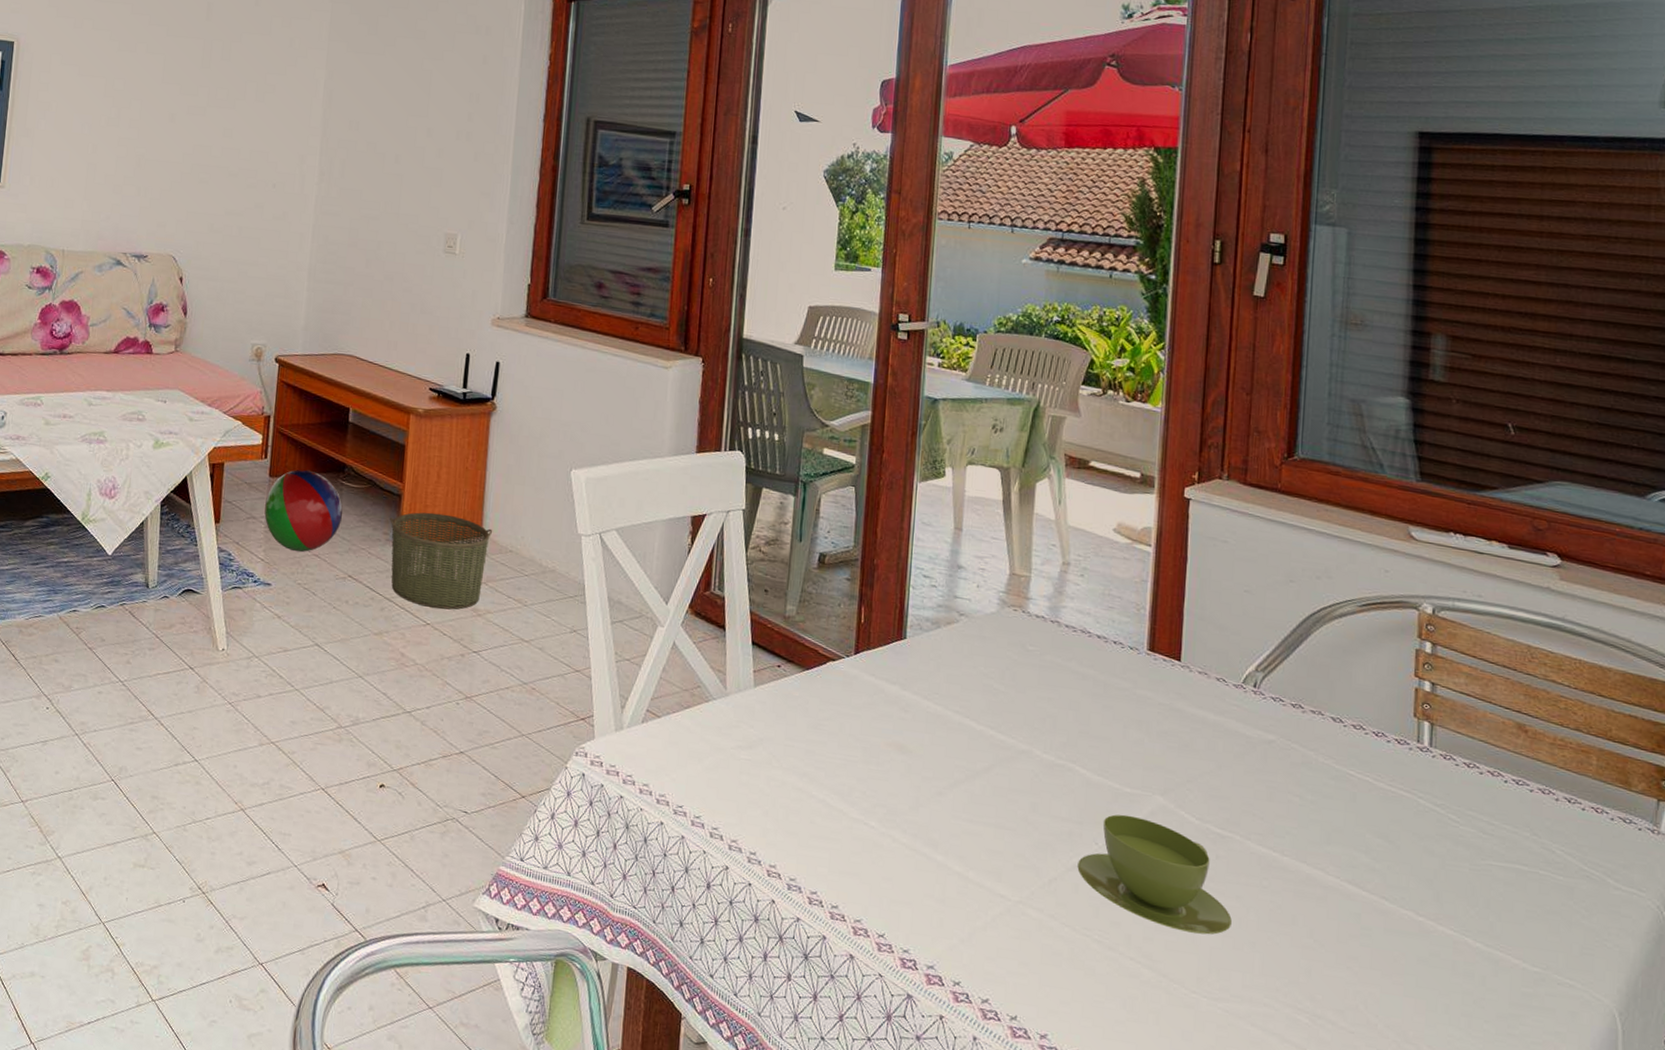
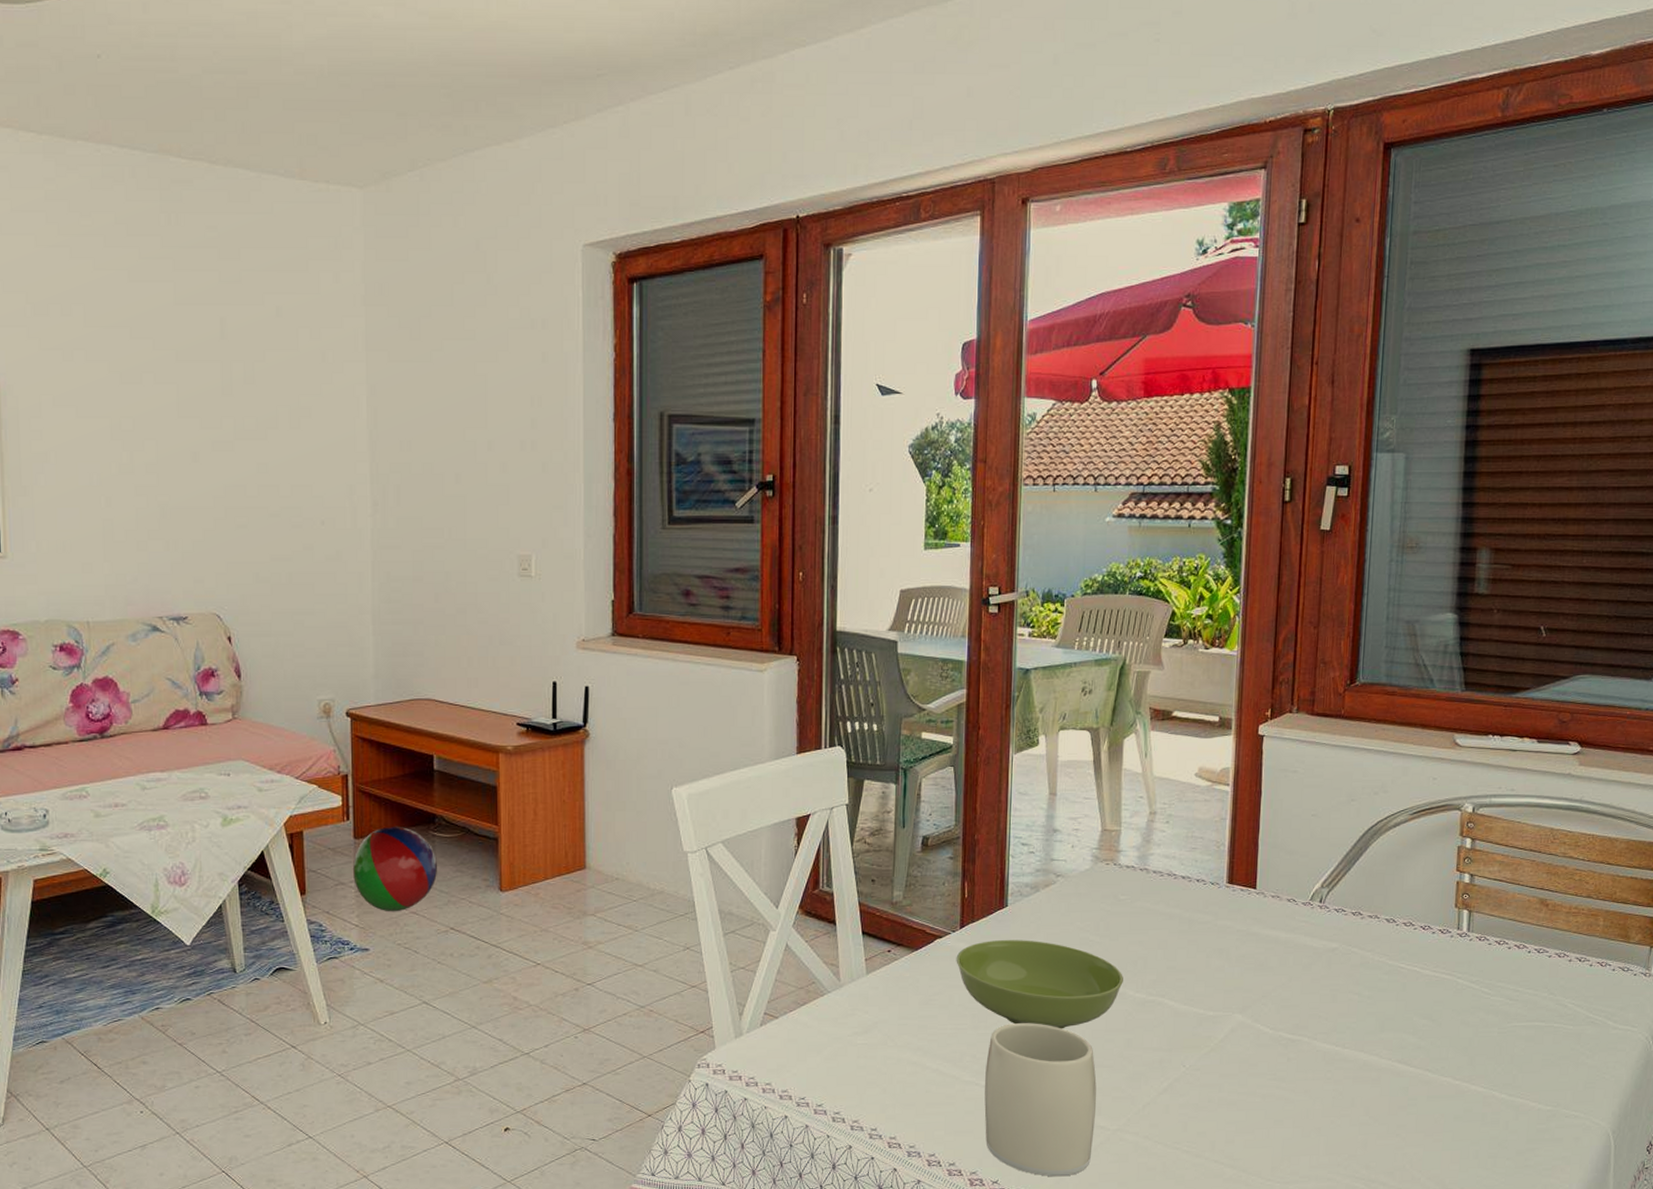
basket: present [390,512,493,610] -> none [488,851,597,947]
bowl: none [848,671,1030,780] -> present [956,940,1123,1029]
mug: none [872,763,997,944] -> present [984,1023,1097,1177]
teacup: present [1077,814,1232,935] -> none [1168,1036,1301,1130]

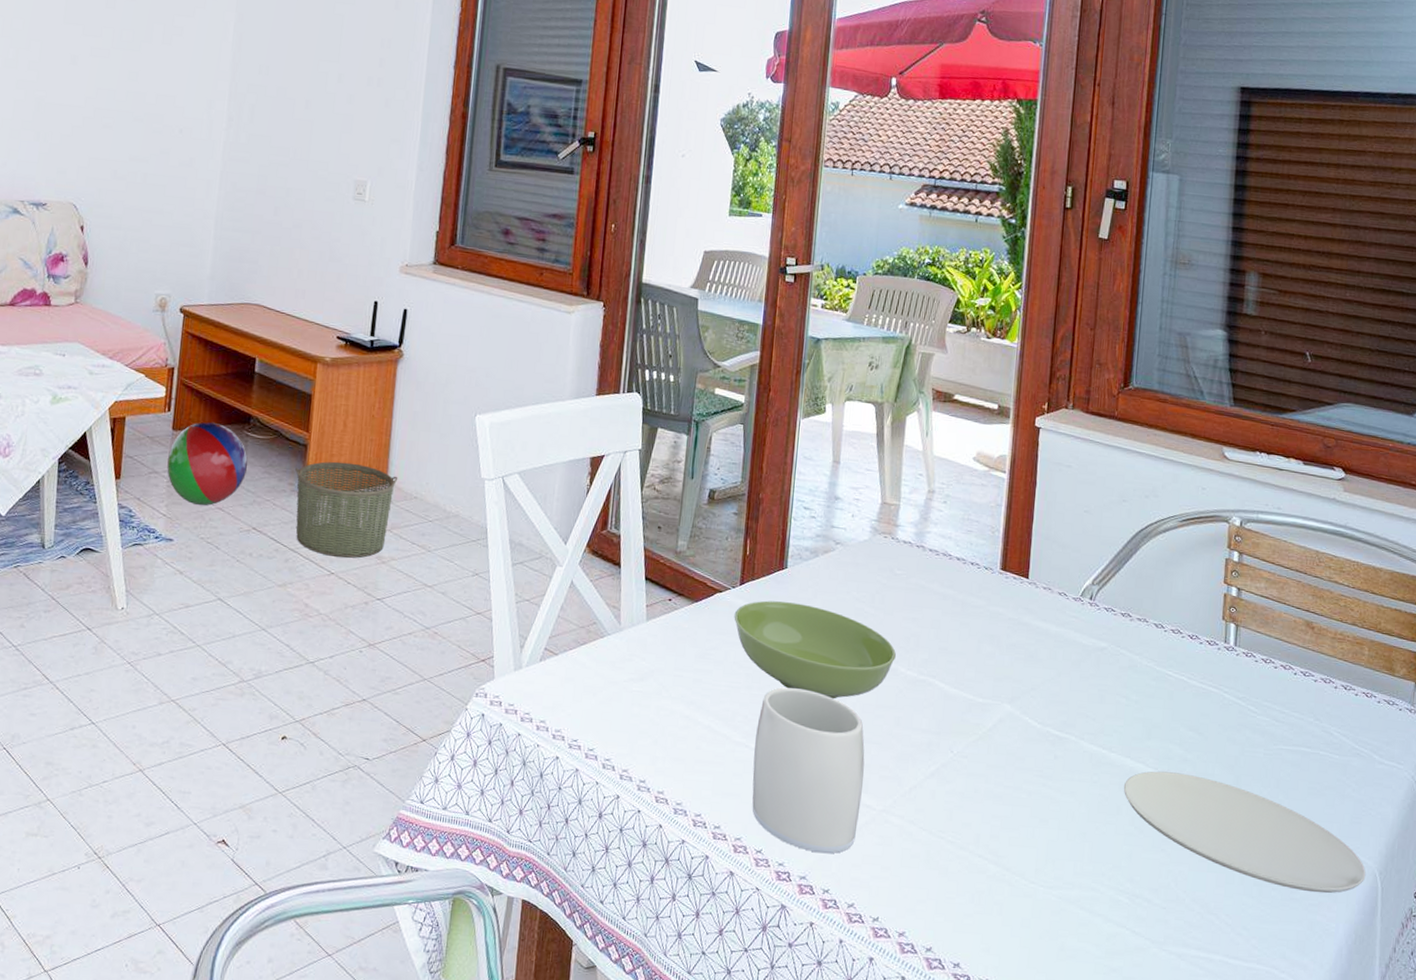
basket: none [488,851,597,947] -> present [295,461,398,558]
plate: none [1357,1060,1600,1158] -> present [1123,771,1366,894]

